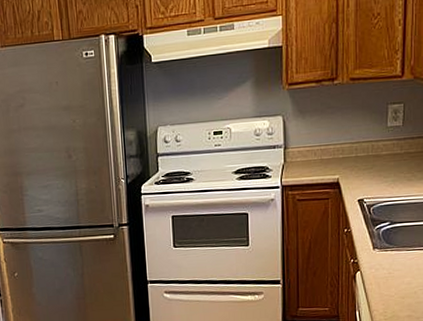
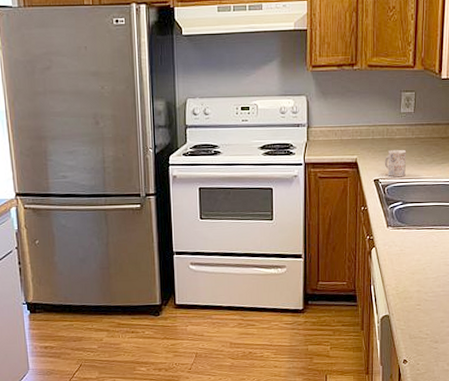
mug: none [369,166,395,196] -> present [384,149,407,177]

